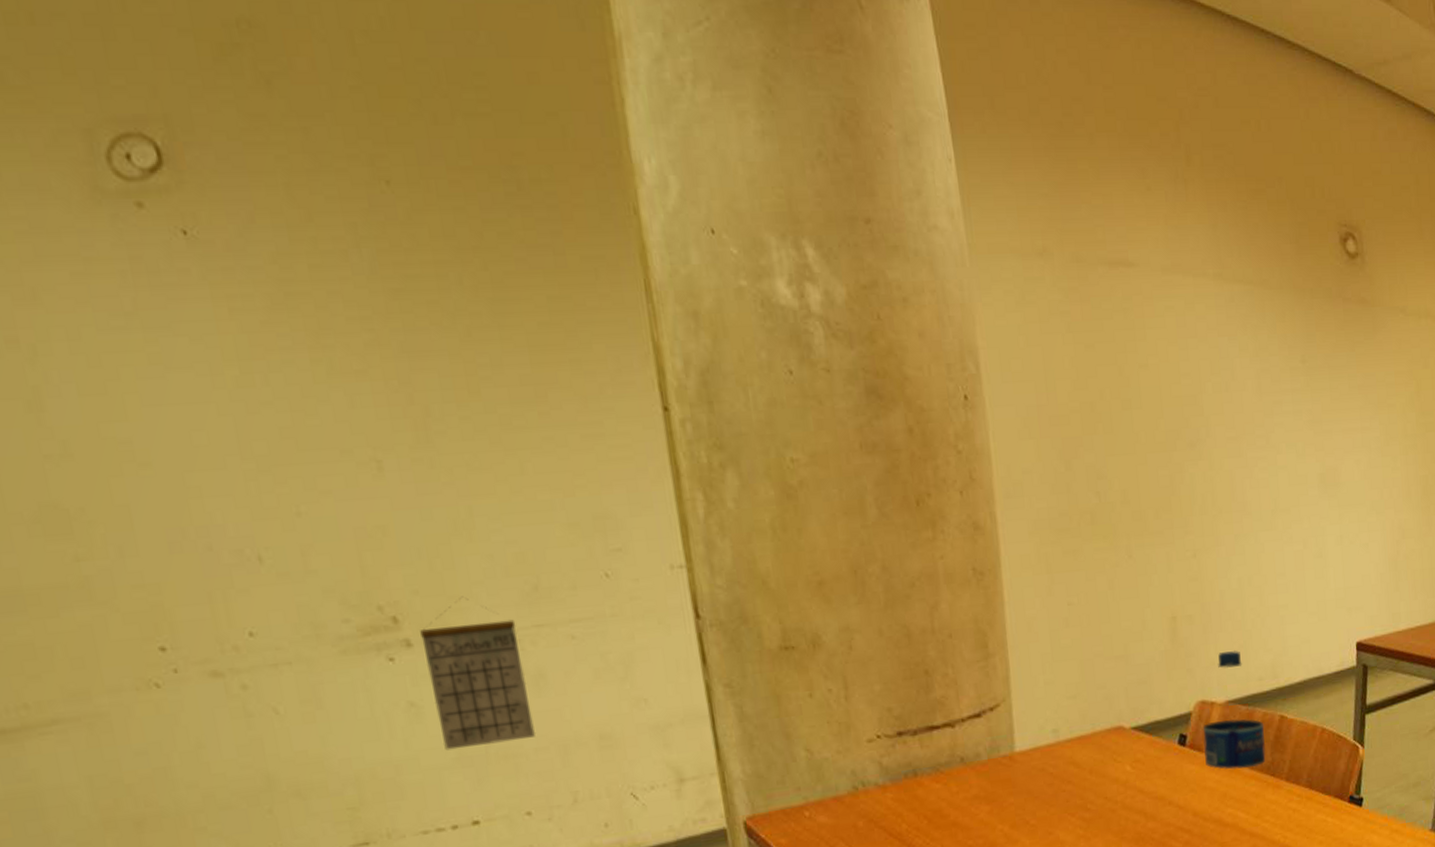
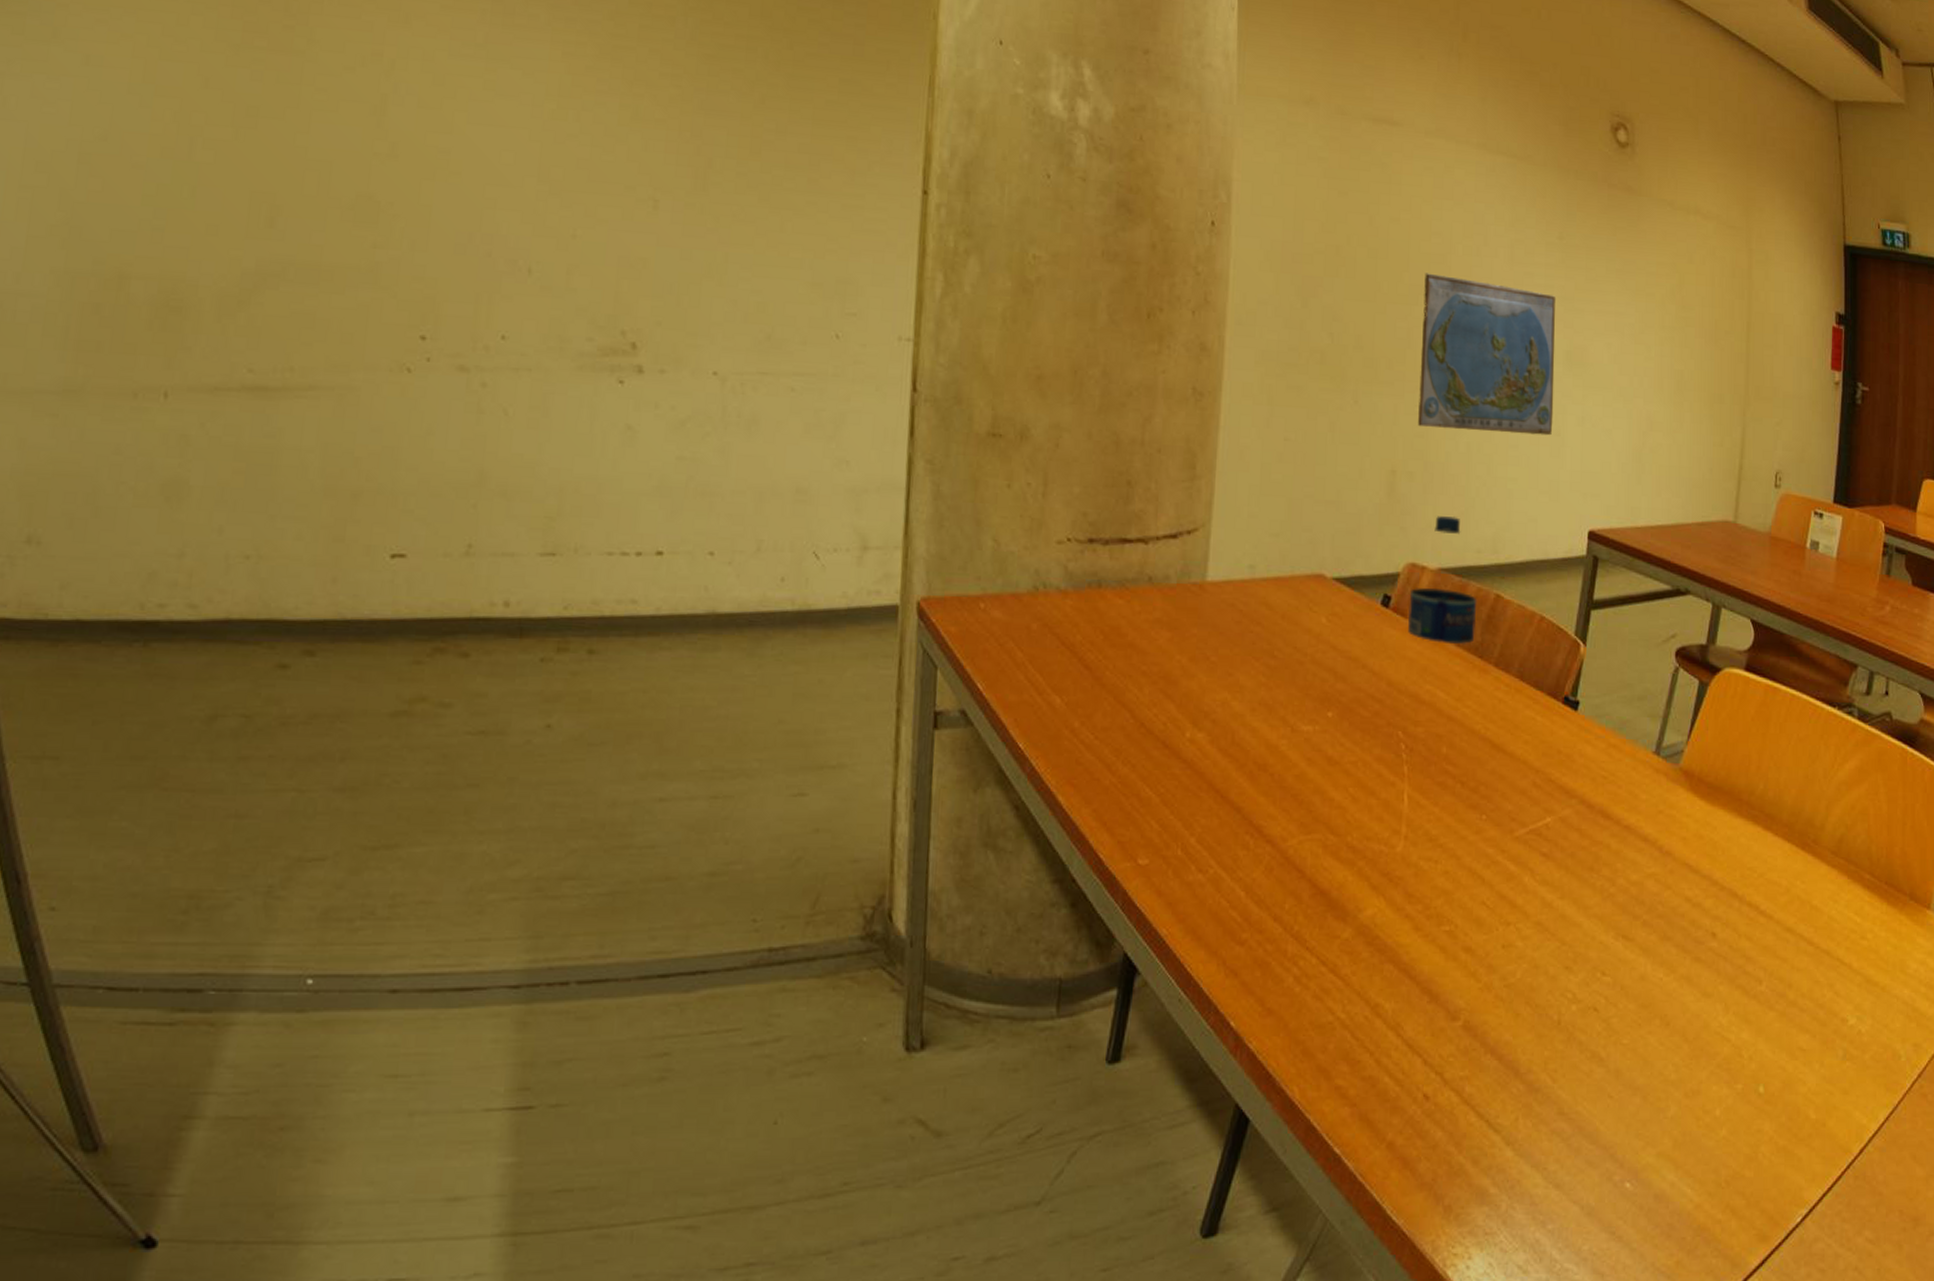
calendar: present [420,596,536,751] -> none [648,334,743,480]
world map: none [1179,416,1315,570] -> present [1418,273,1557,436]

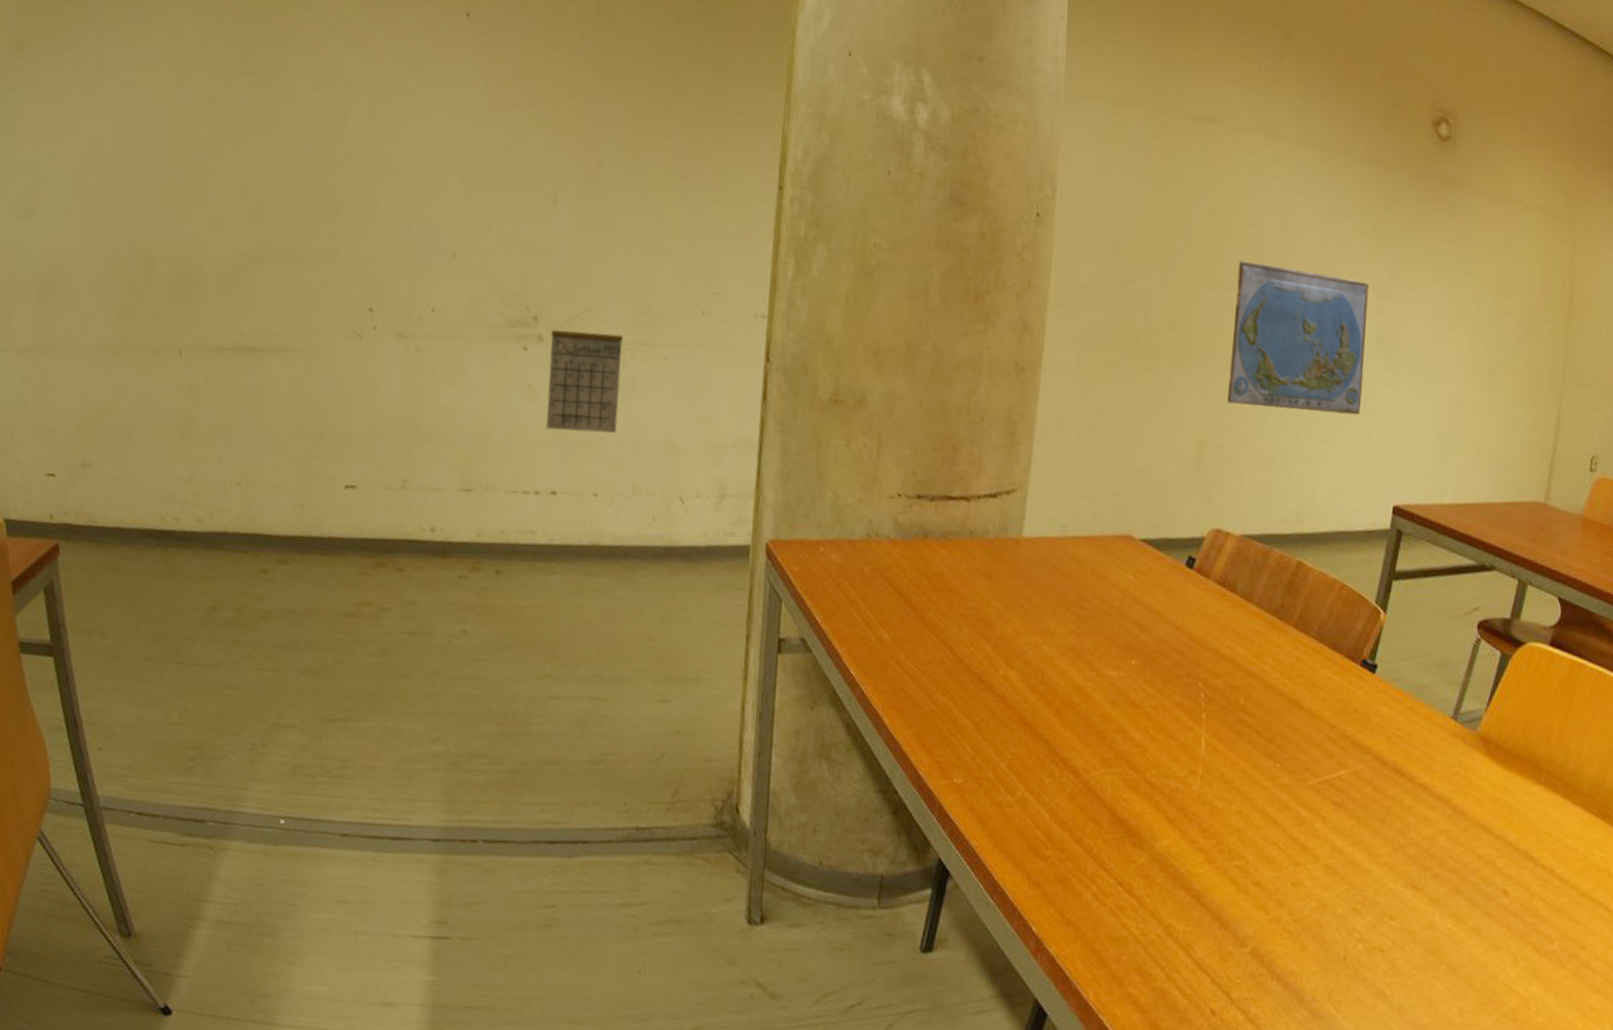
calendar: none [648,334,743,480] -> present [546,309,624,433]
water bottle: present [1407,516,1477,645] -> none [1210,486,1279,607]

